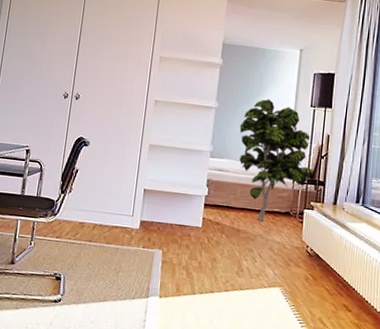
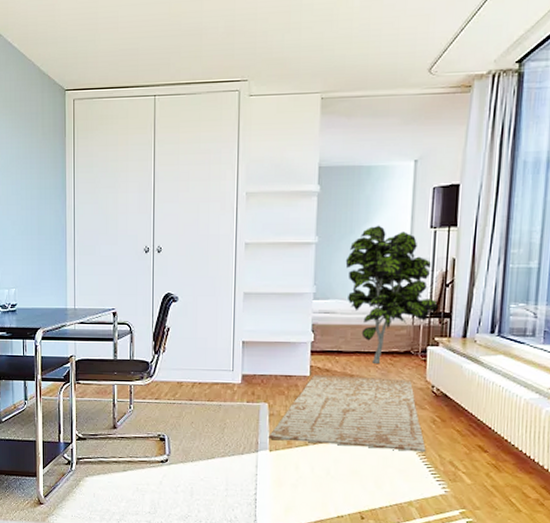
rug: none [159,226,299,308] -> present [268,375,426,452]

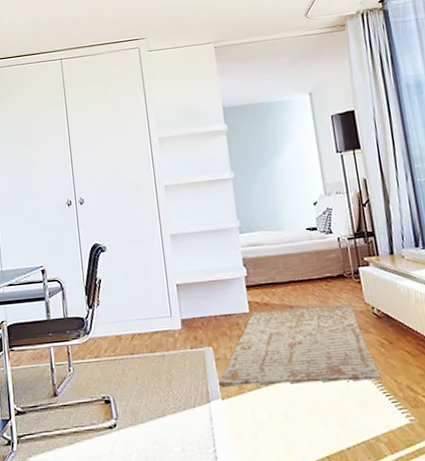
indoor plant: present [345,225,439,363] -> none [263,155,361,291]

